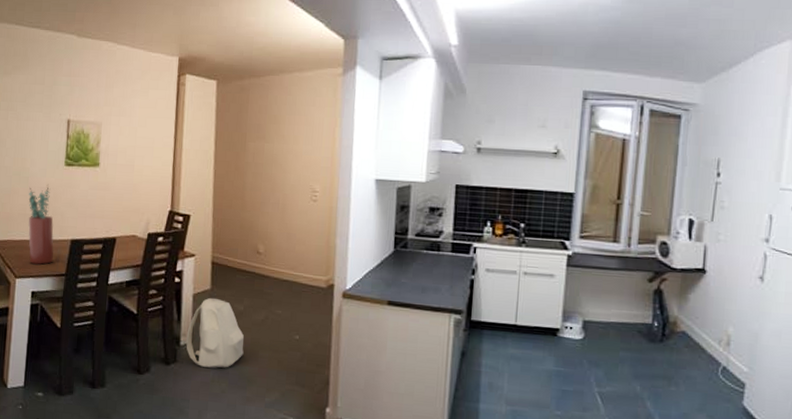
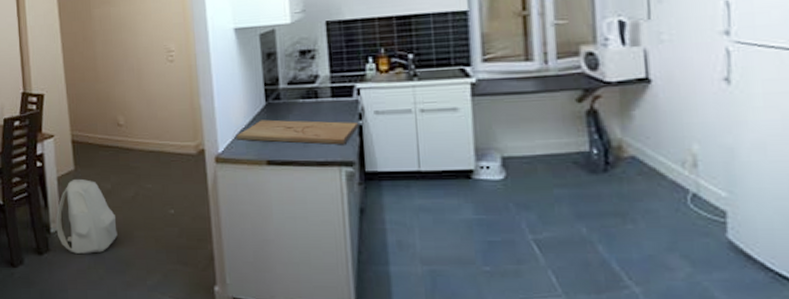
cutting board: none [363,264,471,295] -> present [235,119,359,145]

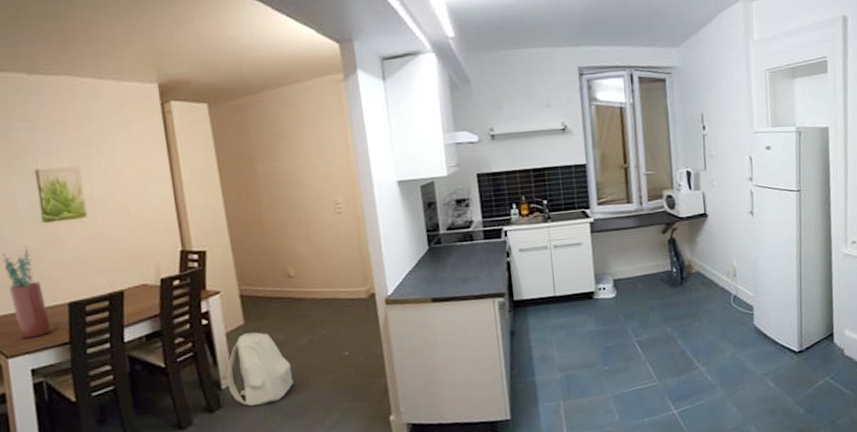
cutting board: present [235,119,359,145] -> none [403,259,508,282]

